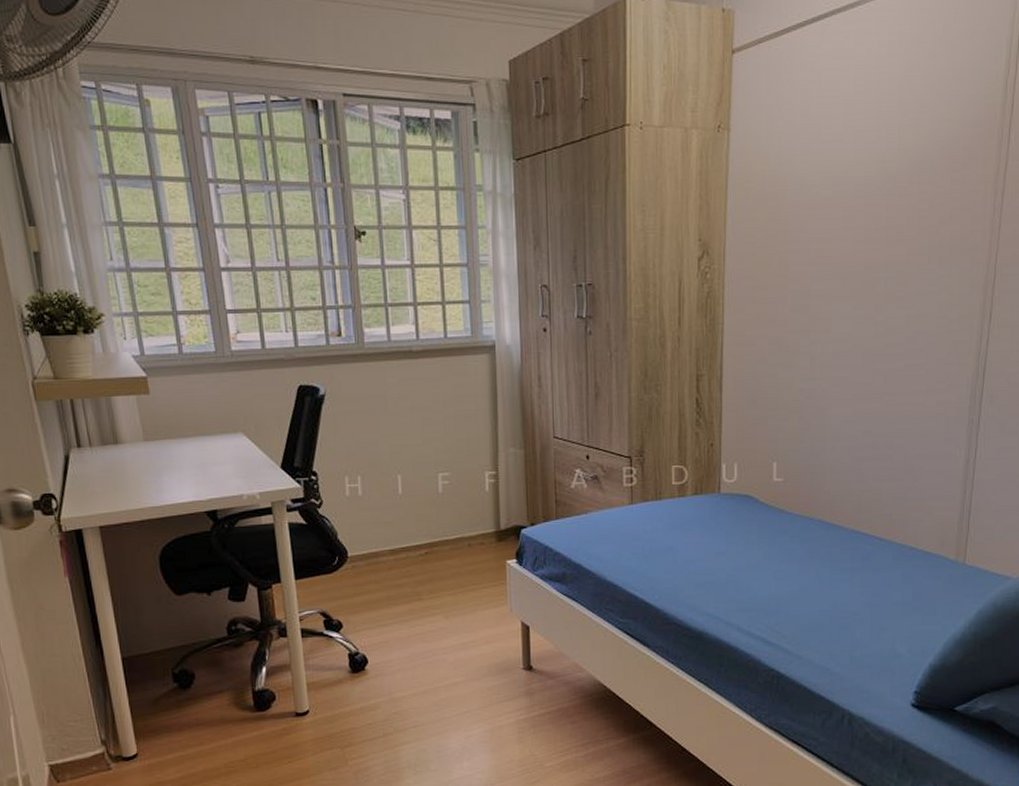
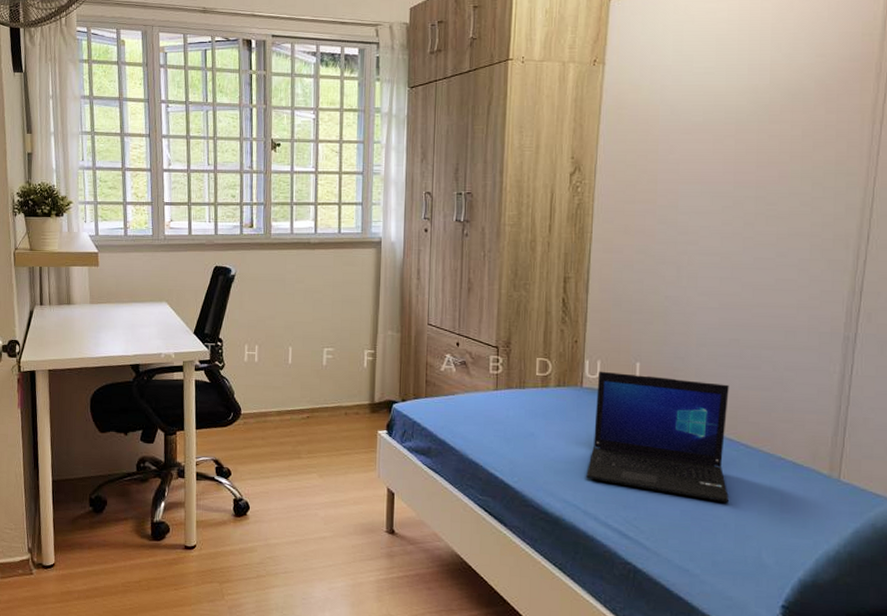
laptop: none [727,474,866,598] -> present [586,371,730,503]

